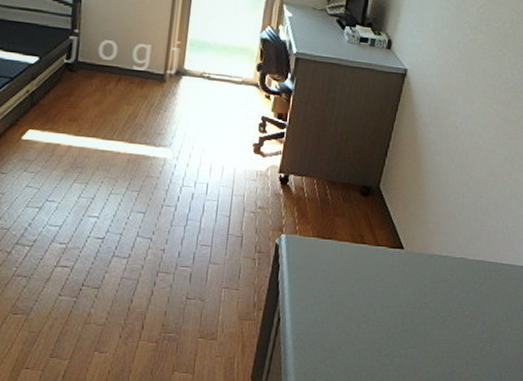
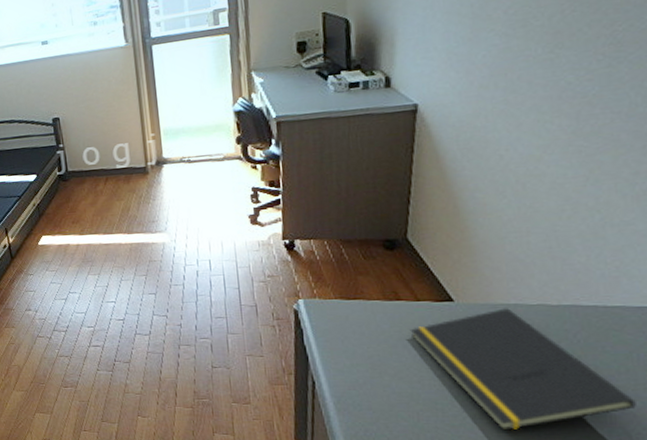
notepad: none [367,258,509,369] -> present [410,307,636,431]

